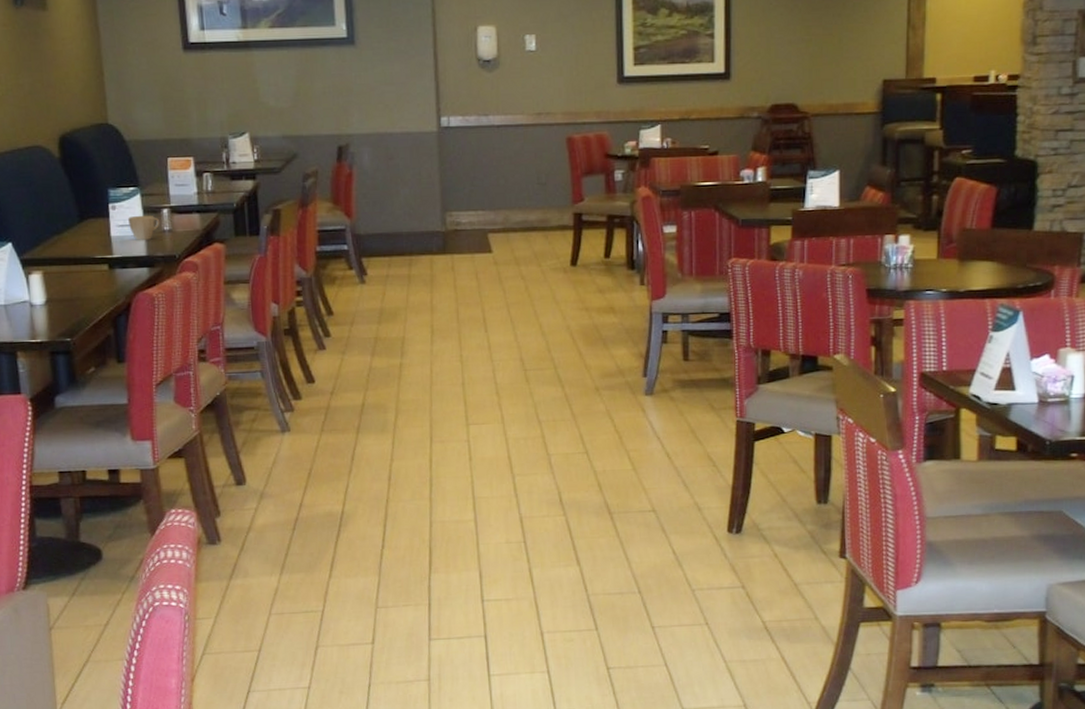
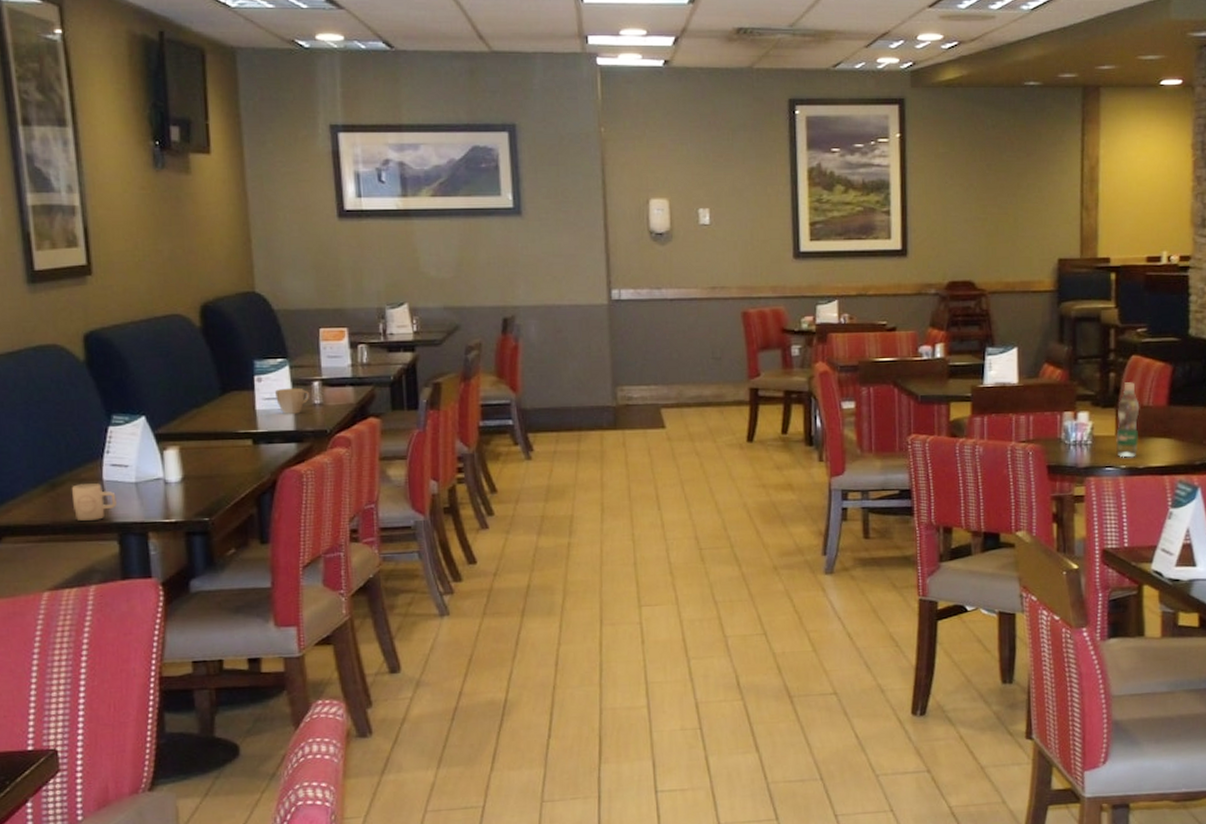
bottle: none [936,205,963,281] -> present [1115,382,1140,458]

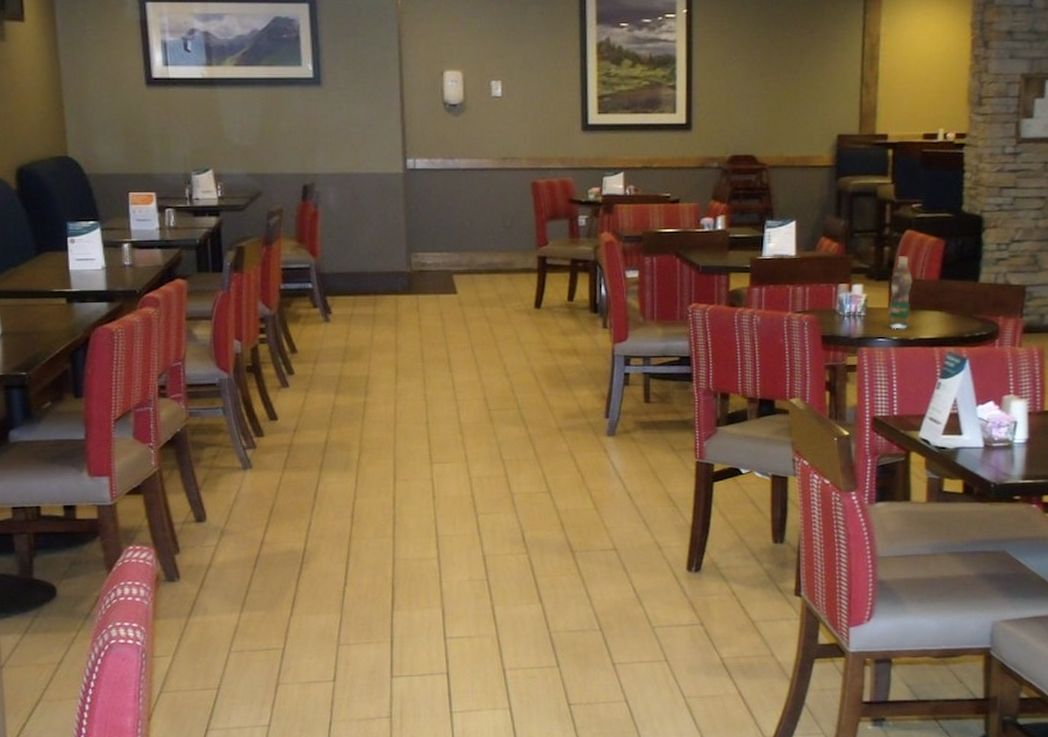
cup: present [275,387,310,414] -> none [87,249,121,275]

